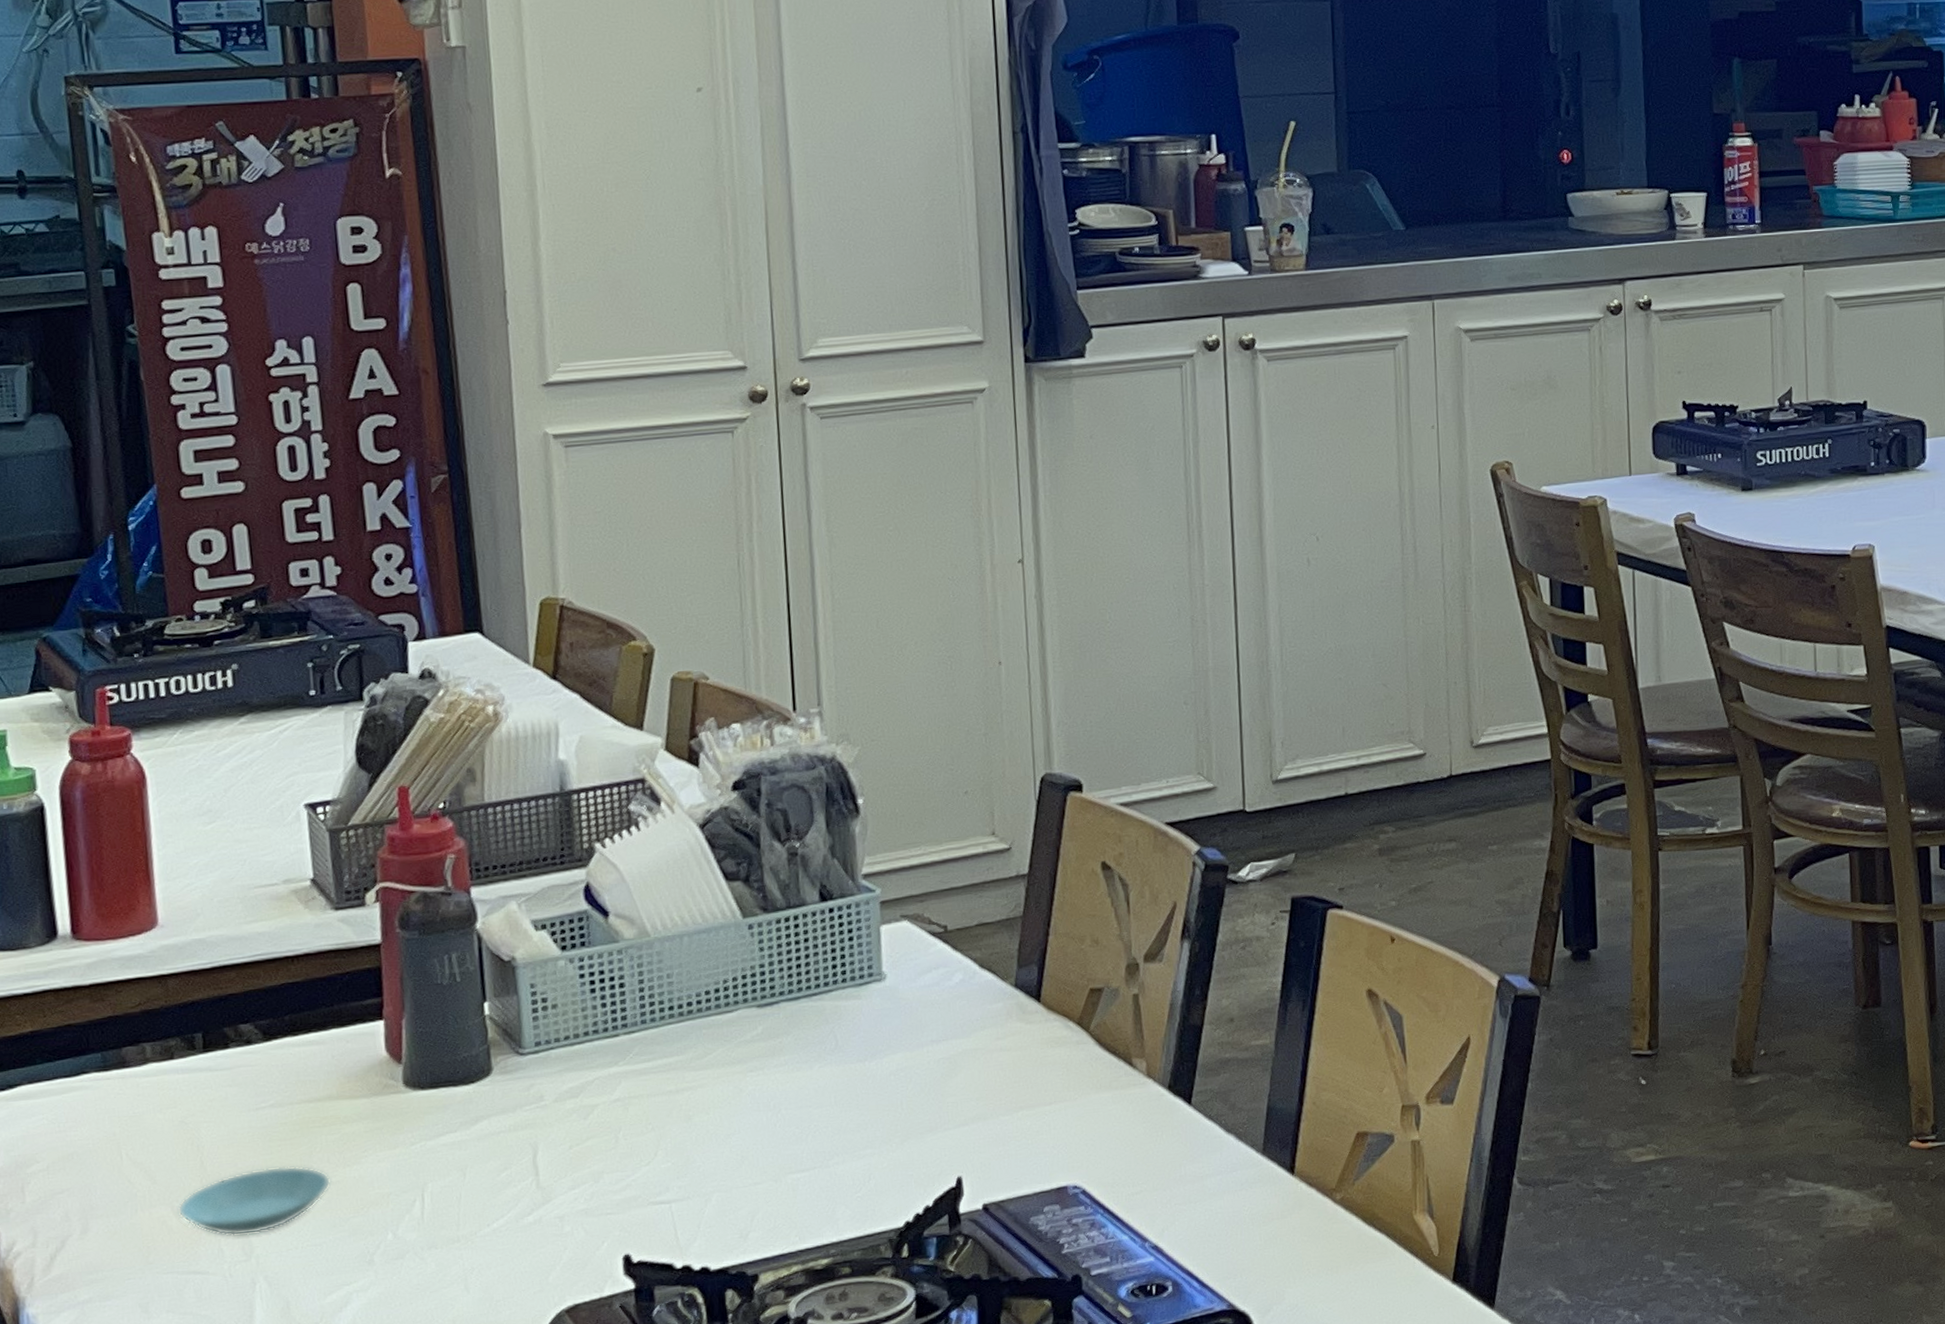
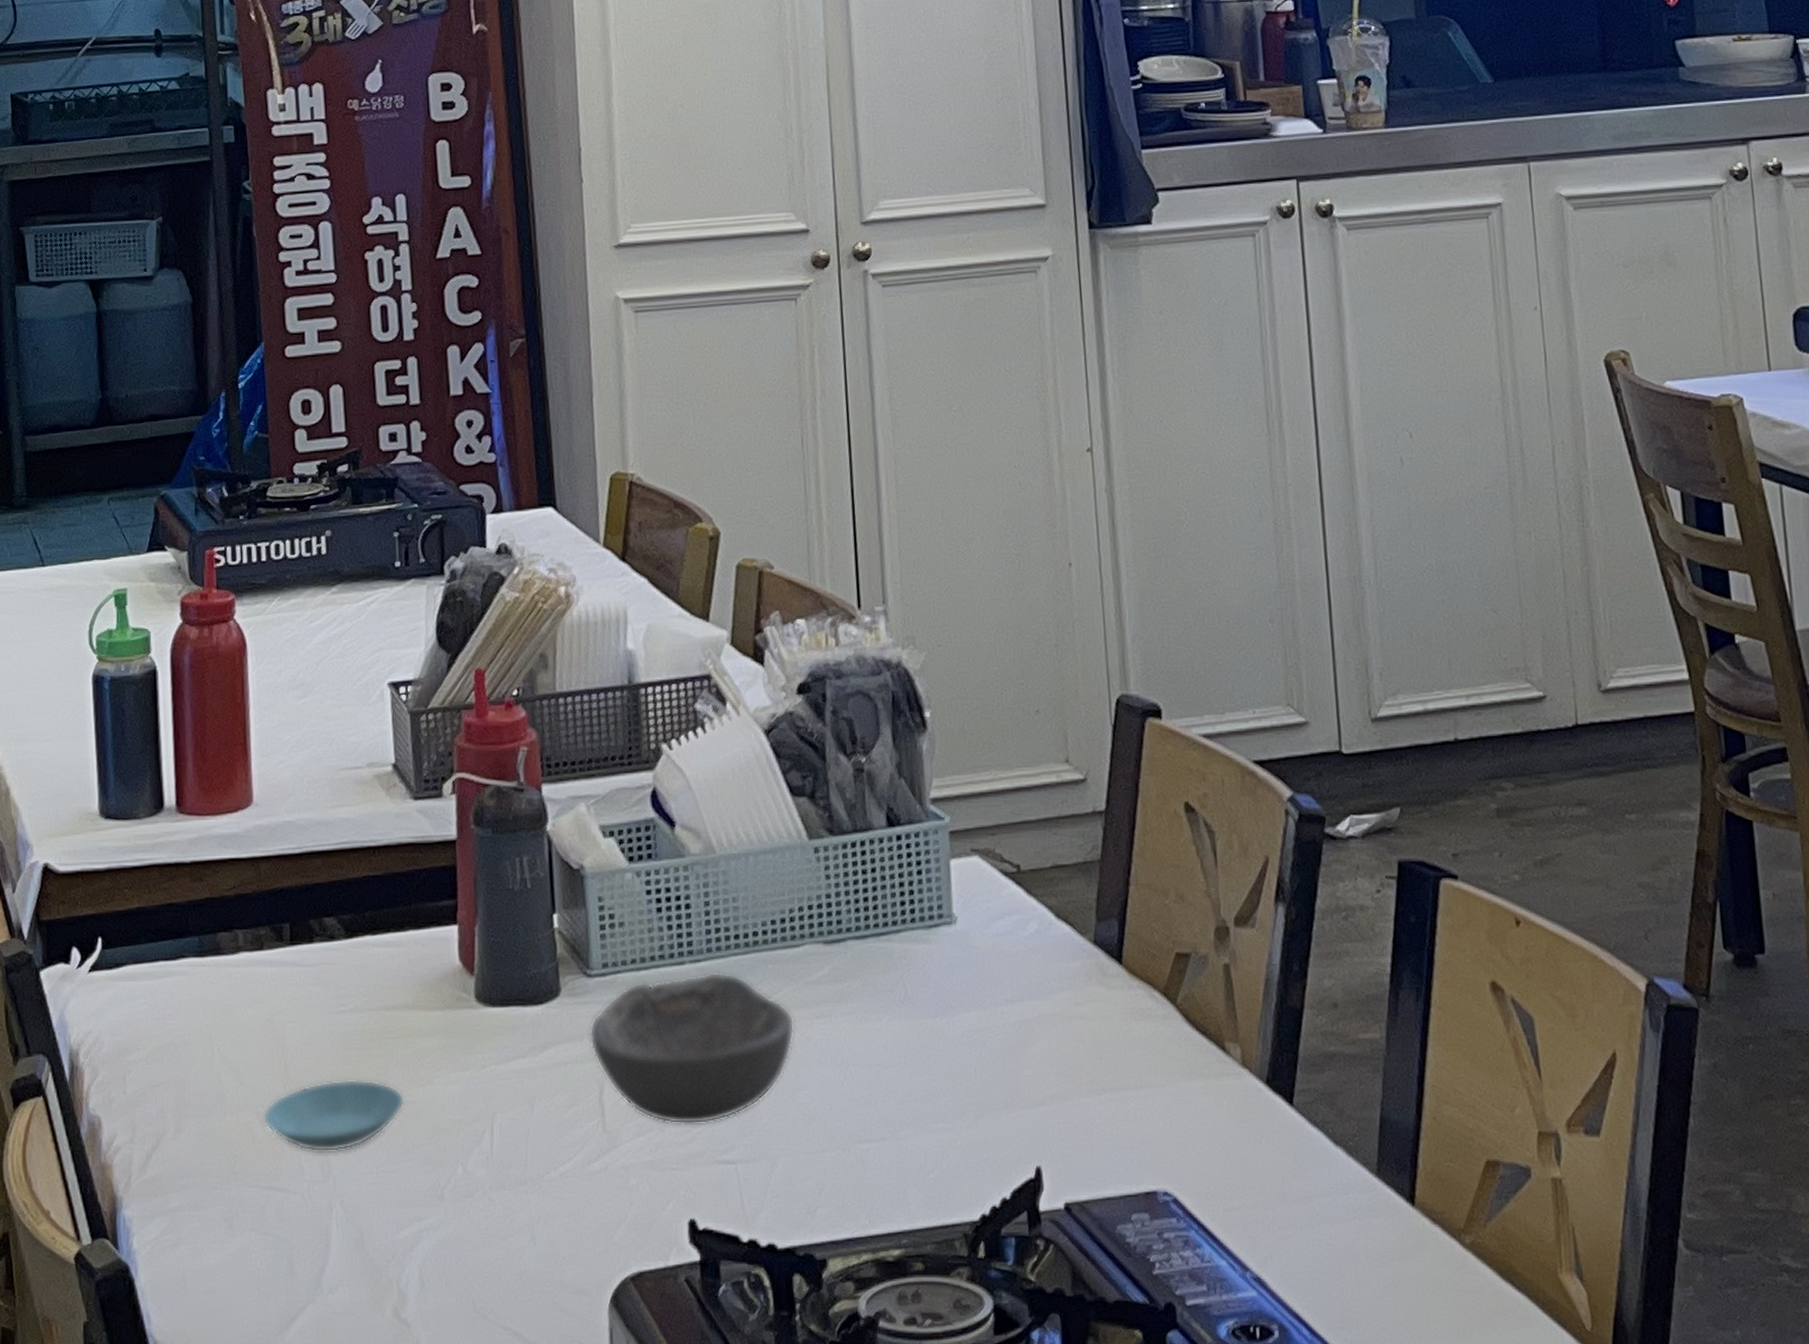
bowl: none [522,1040,729,1176] -> present [589,972,795,1125]

